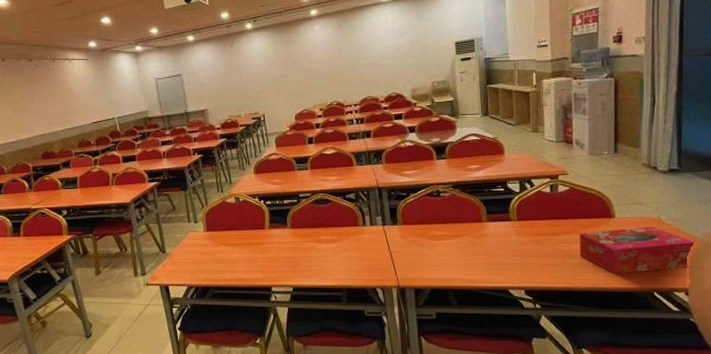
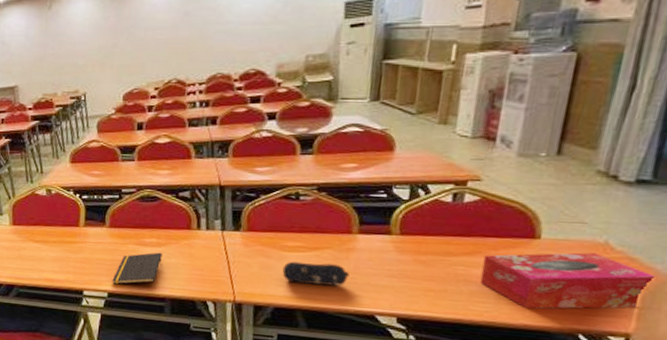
notepad: none [296,247,336,279] -> present [112,252,162,285]
pencil case: none [434,248,485,267] -> present [282,261,350,286]

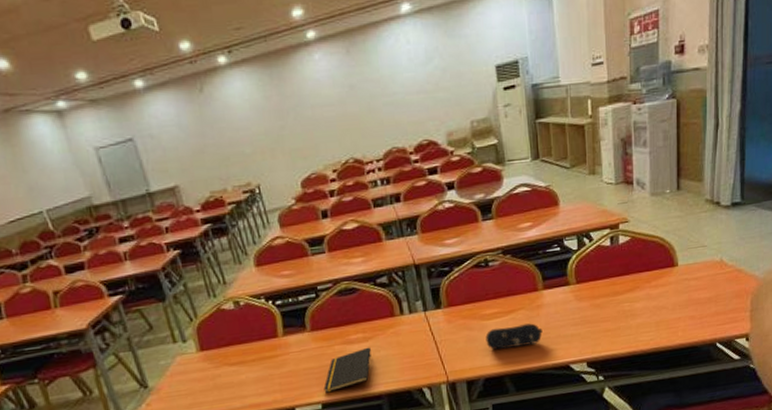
tissue box: present [480,252,656,309] -> none [642,270,756,330]

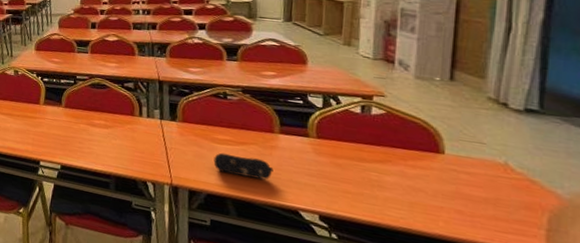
notepad: present [323,347,371,393] -> none [65,133,109,160]

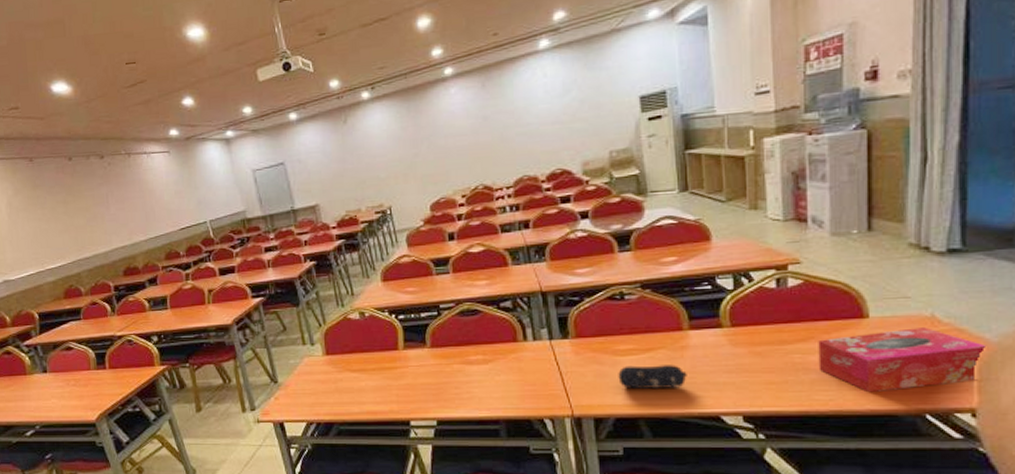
tissue box: none [393,164,558,230] -> present [818,327,987,393]

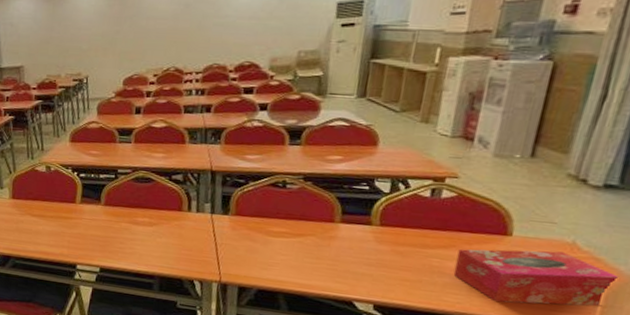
pencil case: present [618,365,687,389] -> none [266,246,331,272]

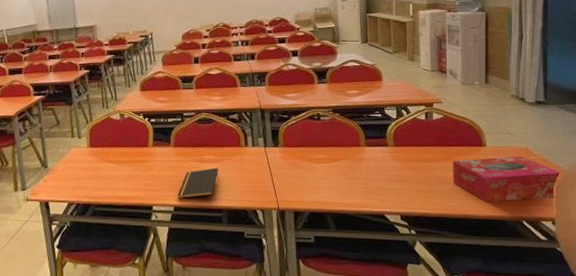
notepad: none [104,231,154,261] -> present [177,167,218,199]

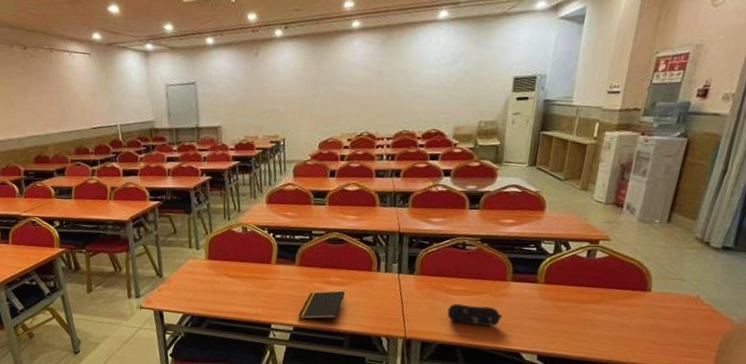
pencil case: none [313,171,363,191] -> present [447,303,502,327]
tissue box: present [453,156,561,203] -> none [603,303,731,351]

